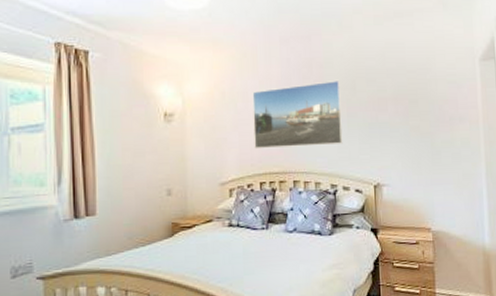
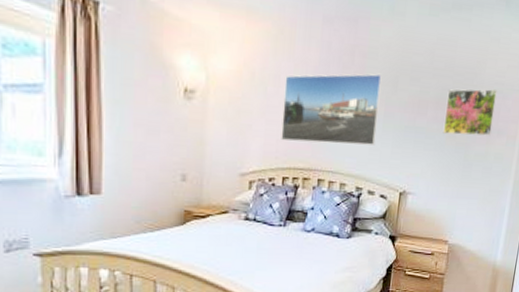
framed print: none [404,81,453,126] -> present [442,89,497,136]

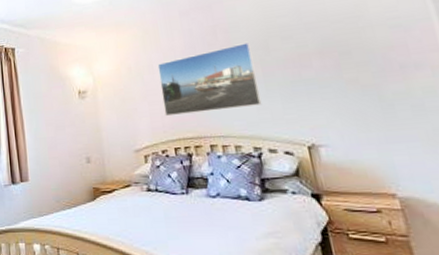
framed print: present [442,89,497,136] -> none [329,25,406,80]

